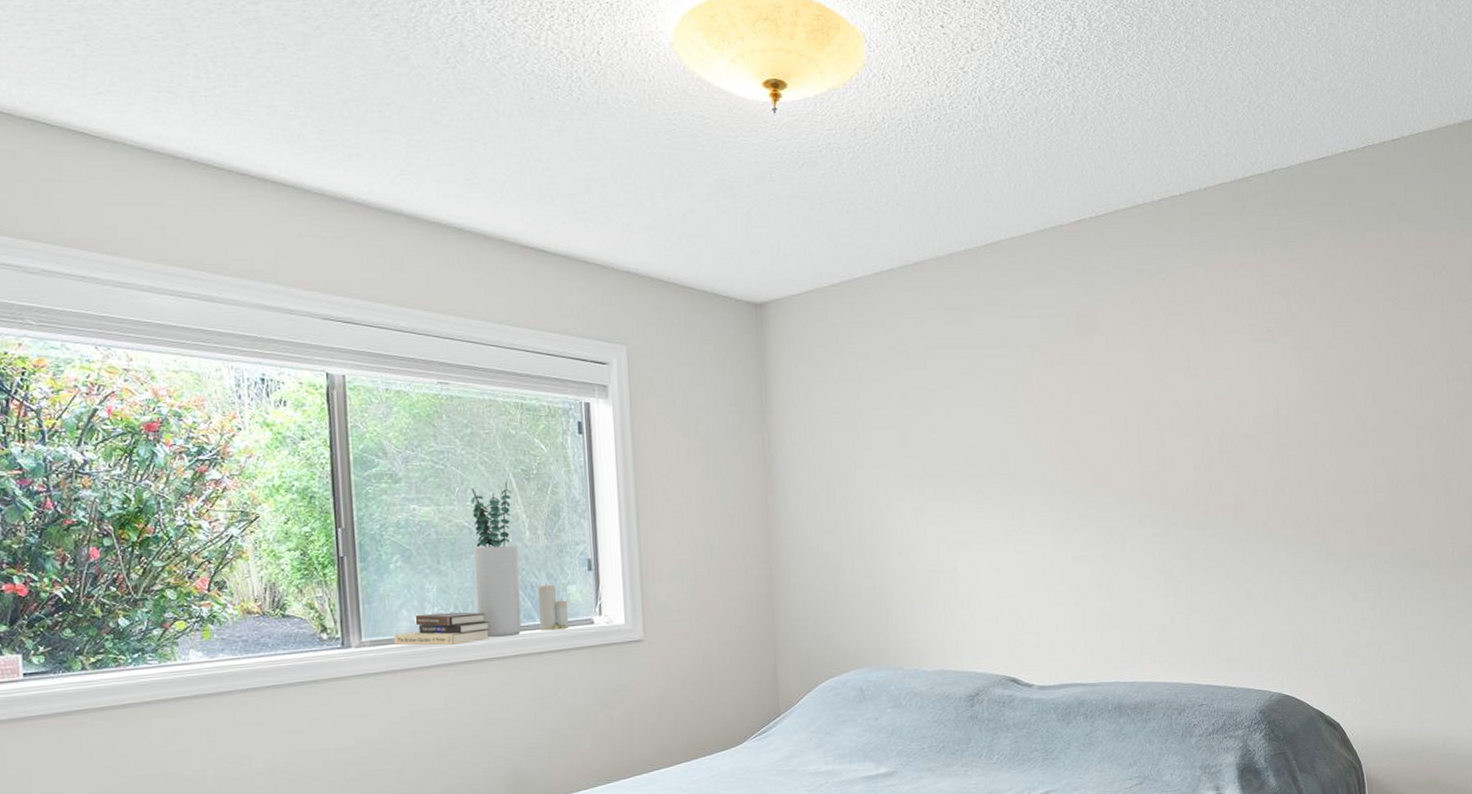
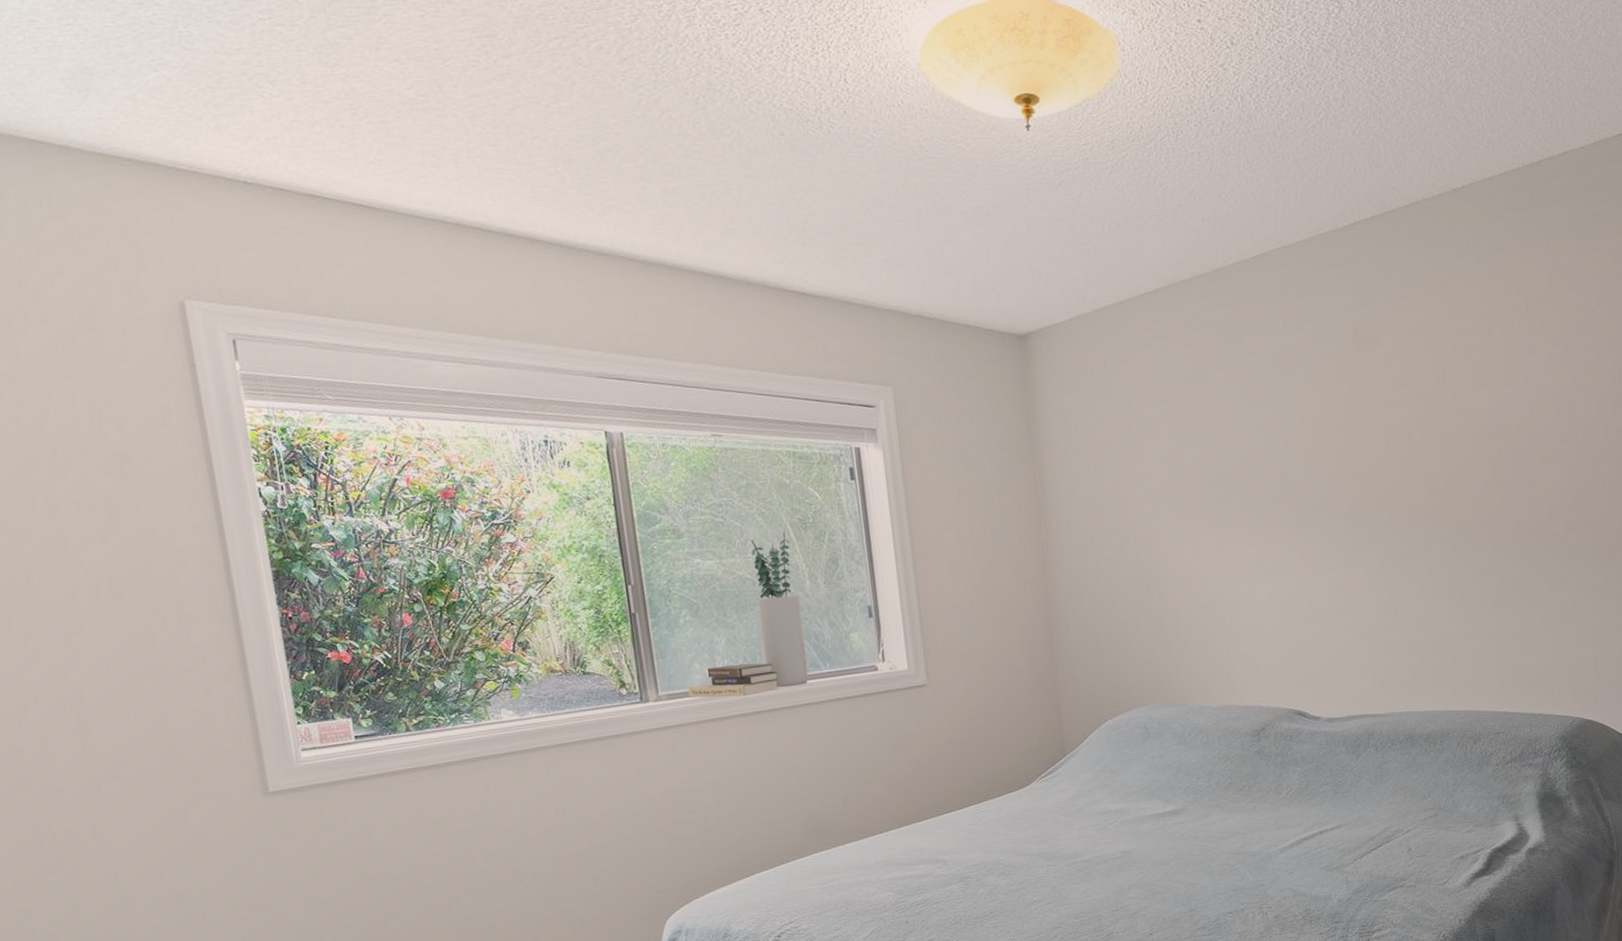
candle: present [537,583,568,631] -> none [821,631,853,679]

